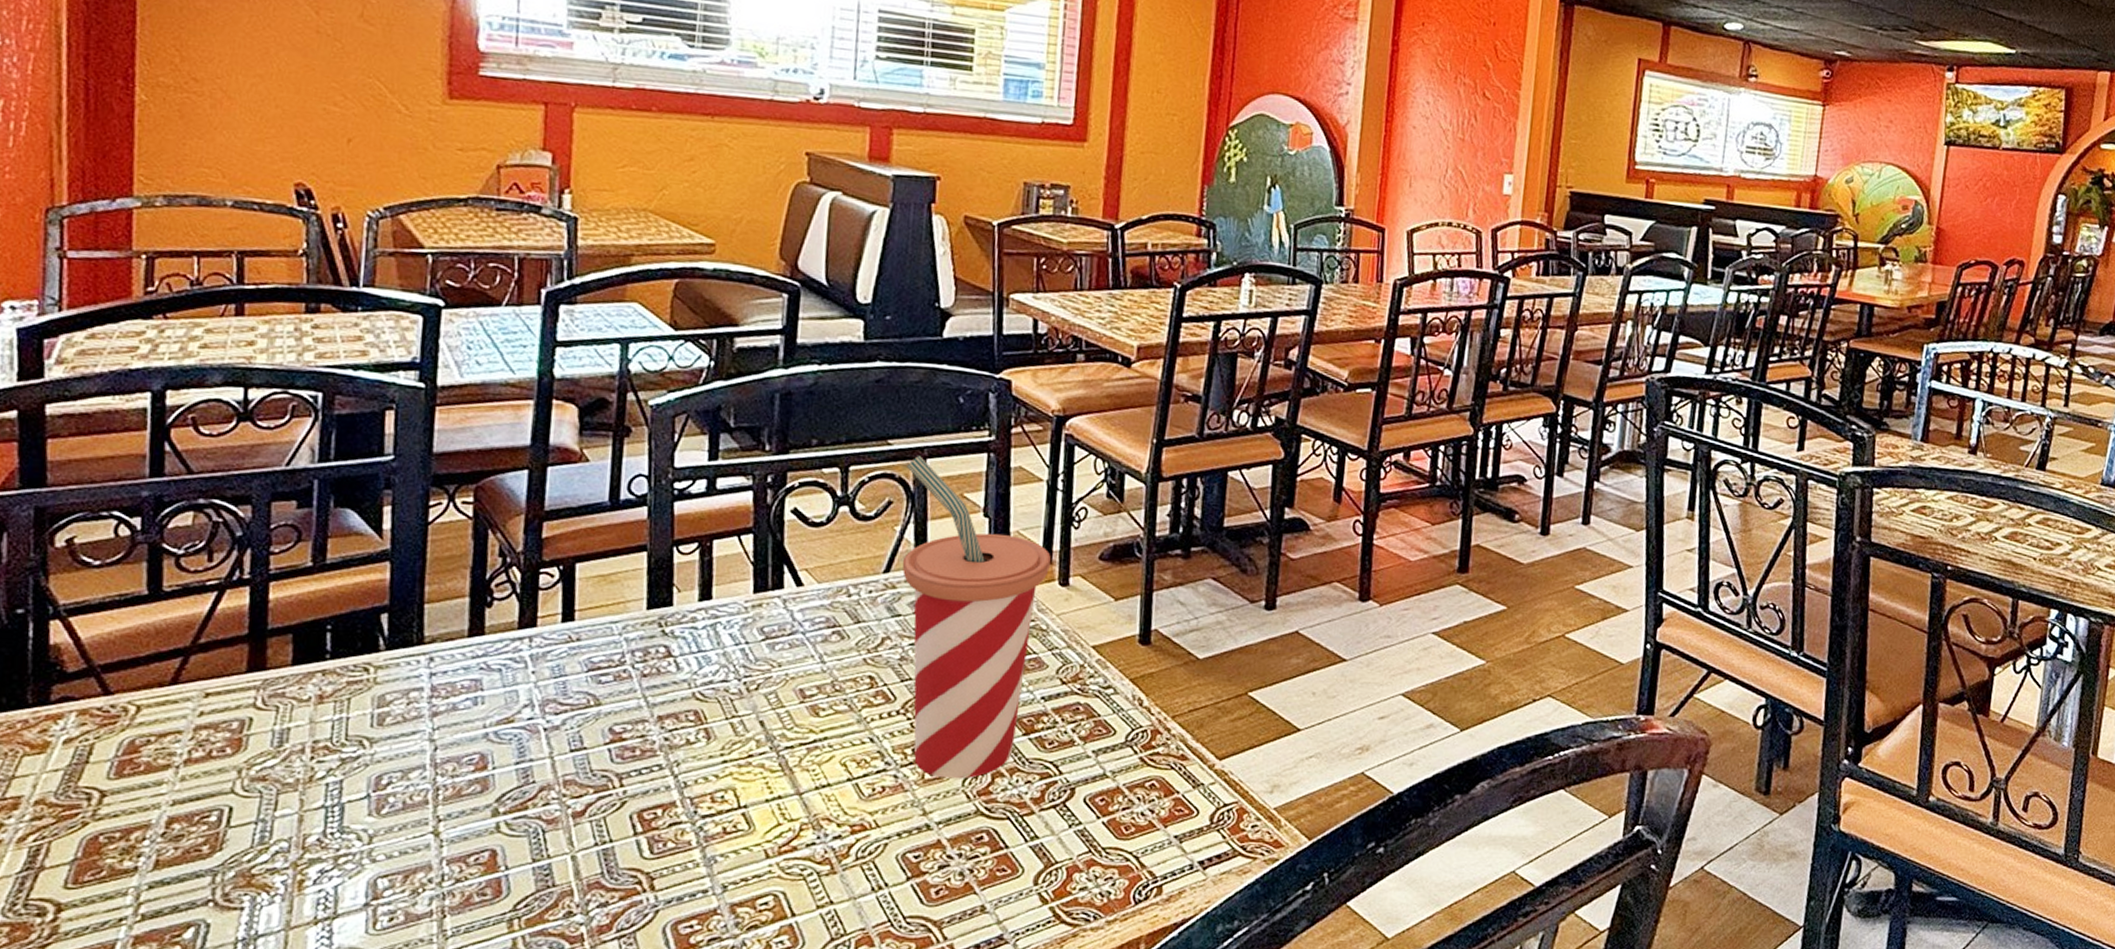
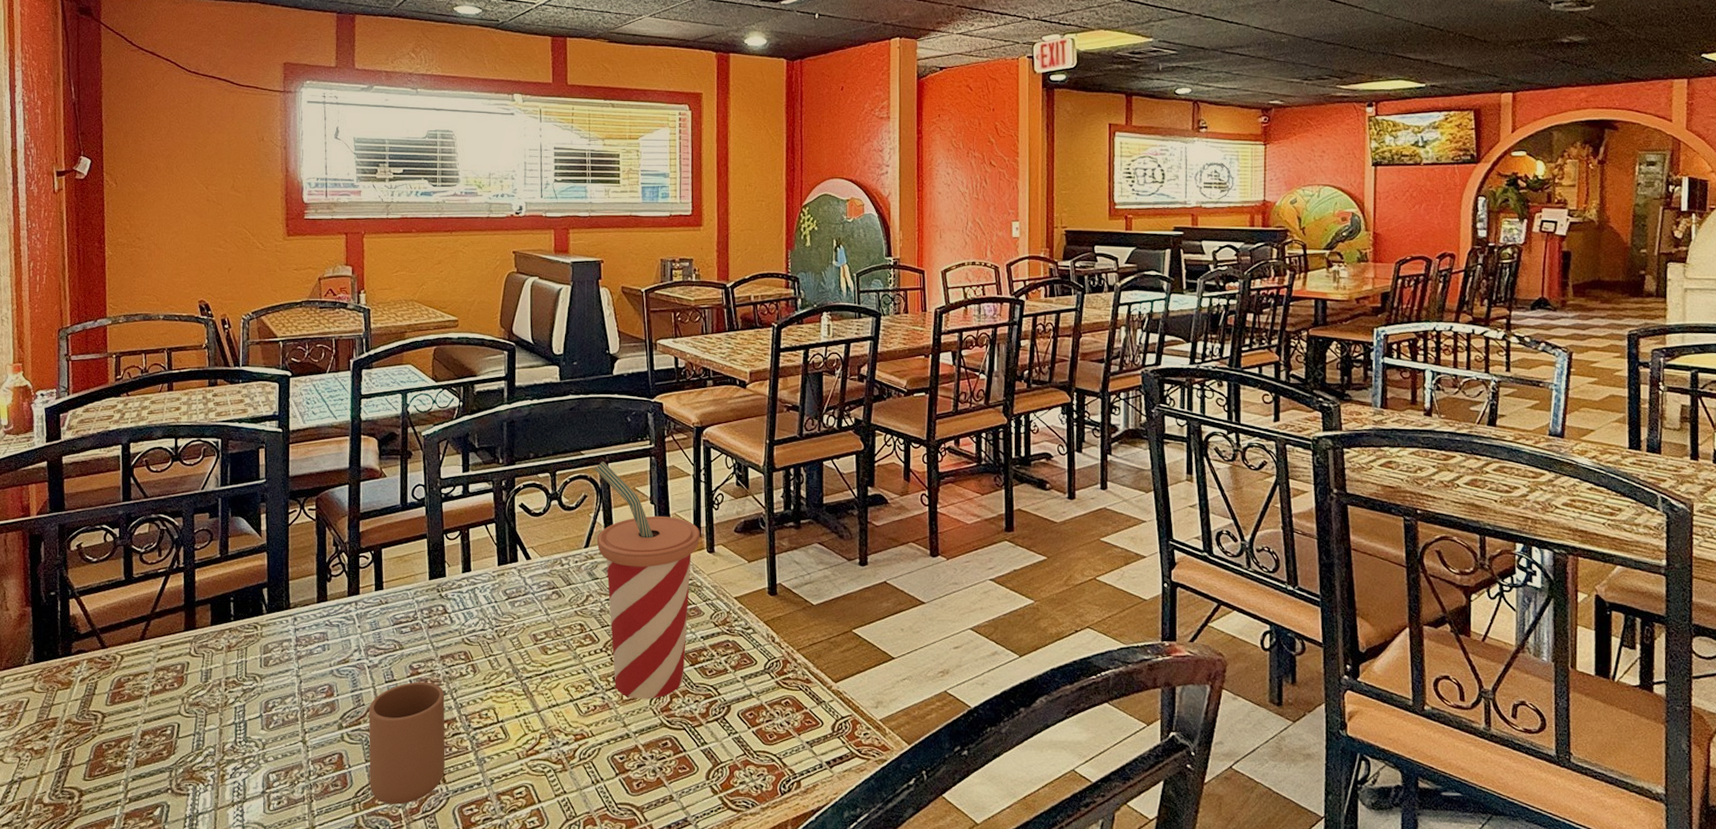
cup: none [536,751,661,920] -> present [368,681,445,805]

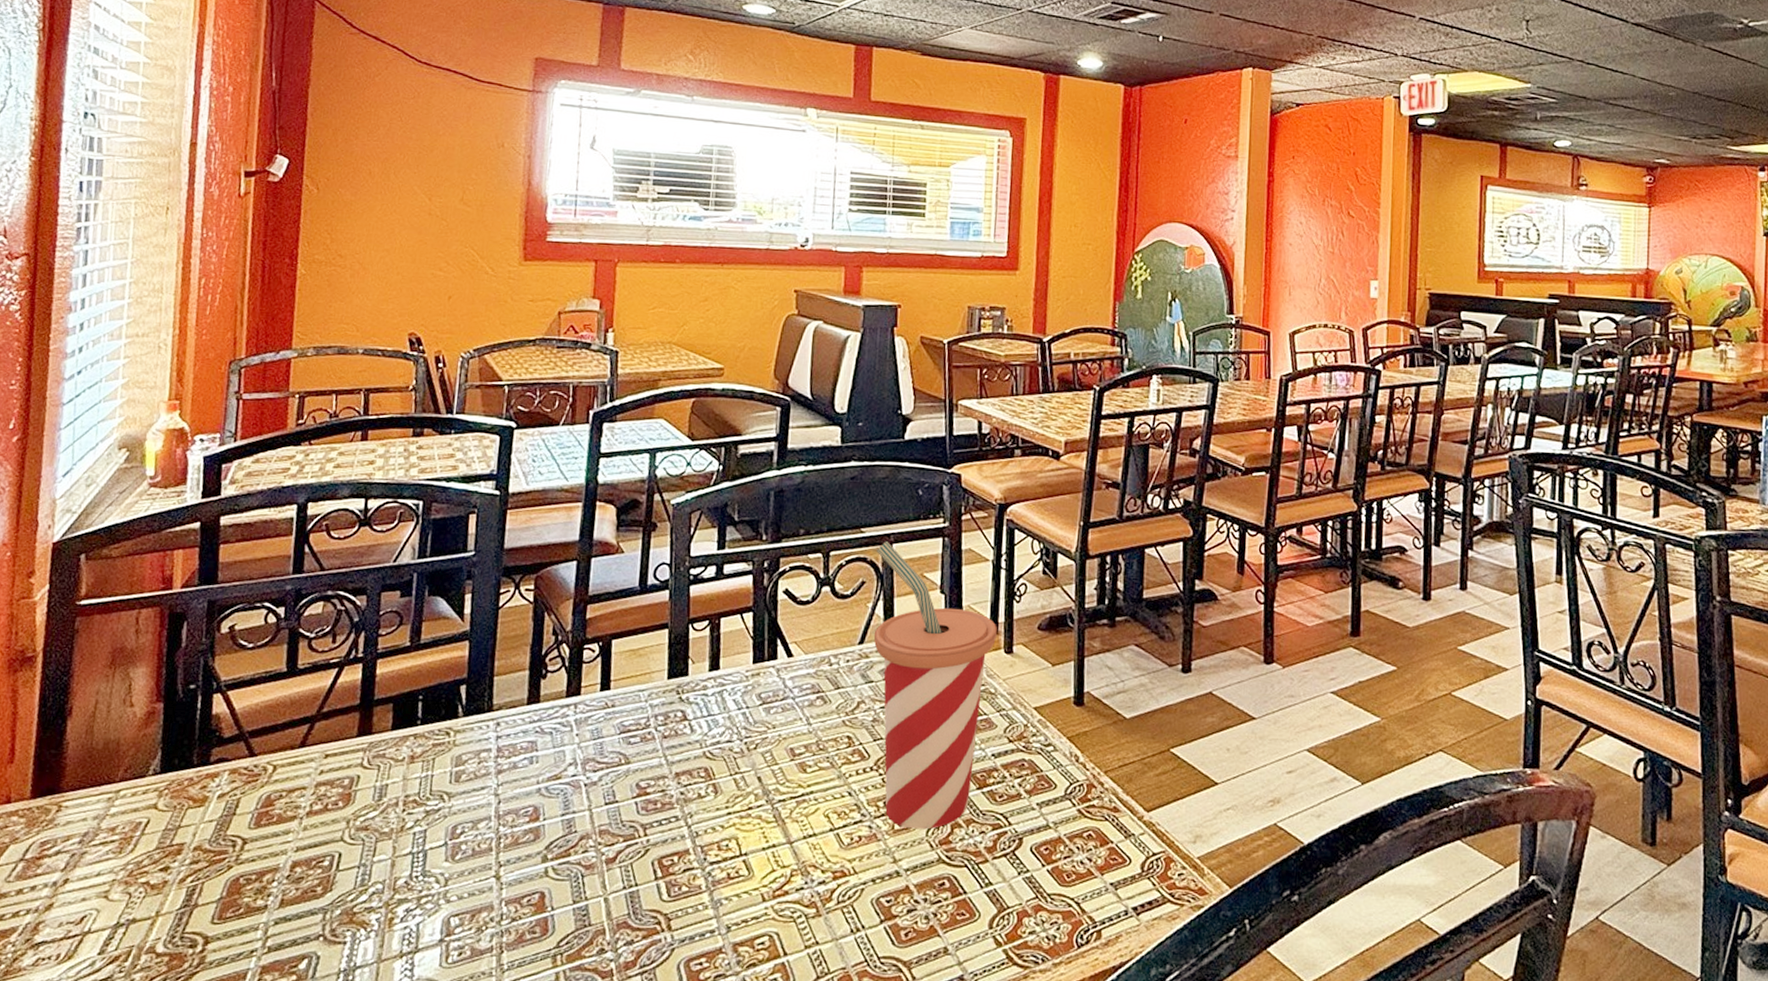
cup: present [368,681,445,805] -> none [576,804,678,957]

